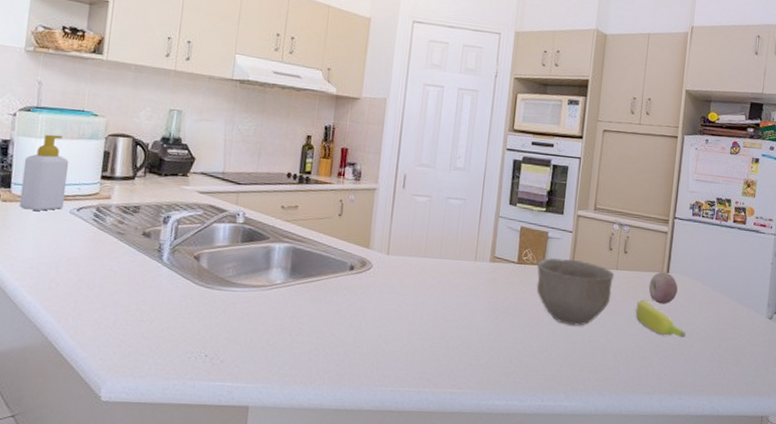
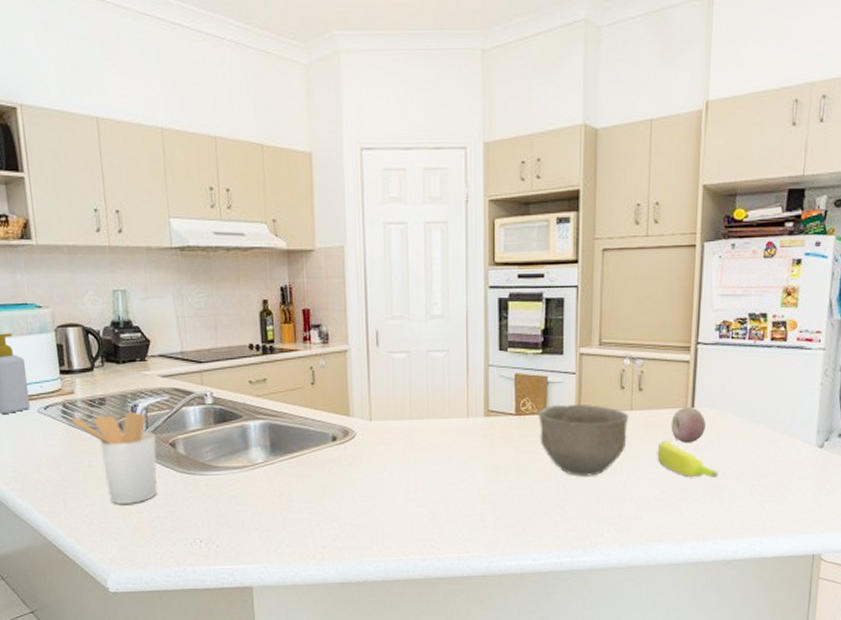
utensil holder: none [102,221,183,312] -> present [72,412,157,504]

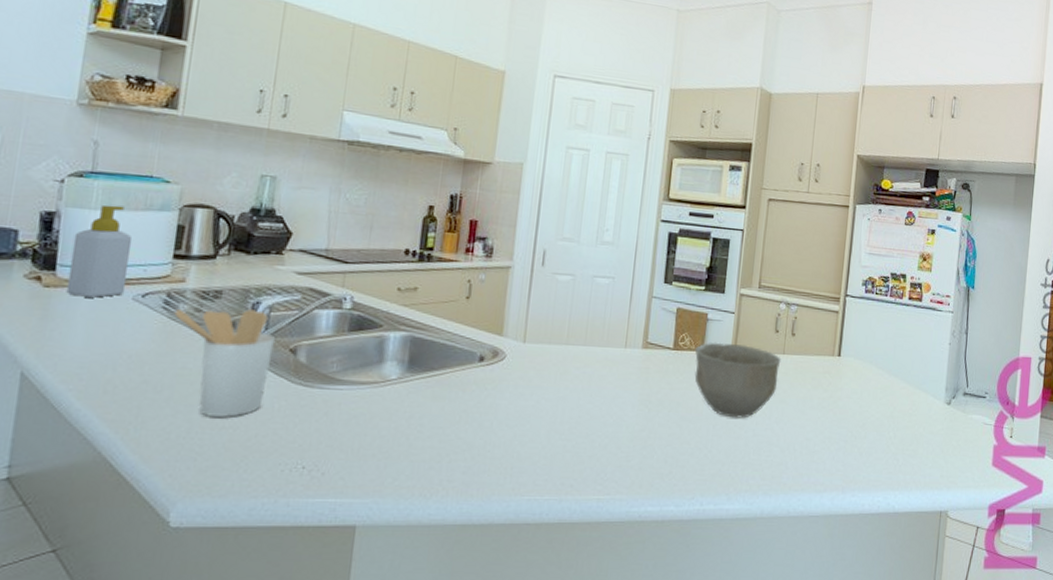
banana: present [657,441,718,477] -> none [804,387,859,427]
fruit: present [670,406,706,443] -> none [818,355,850,391]

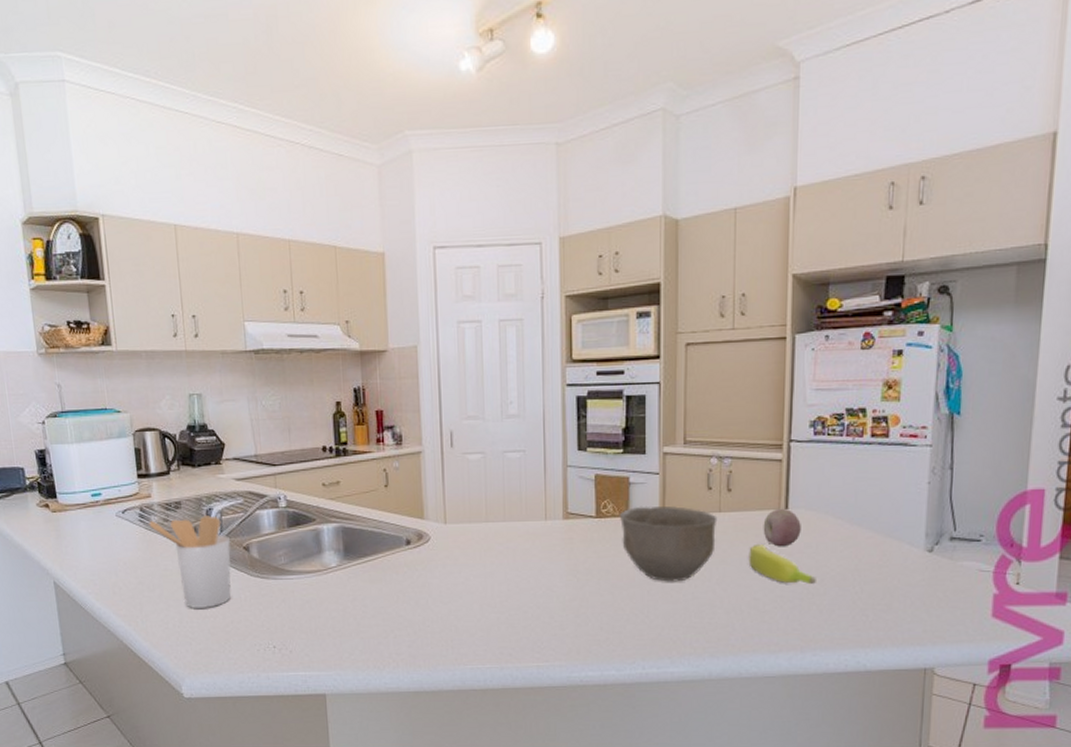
soap bottle: present [66,204,133,298] -> none [63,438,109,518]
banana: none [804,387,859,427] -> present [748,545,816,584]
fruit: none [818,355,850,391] -> present [763,508,801,547]

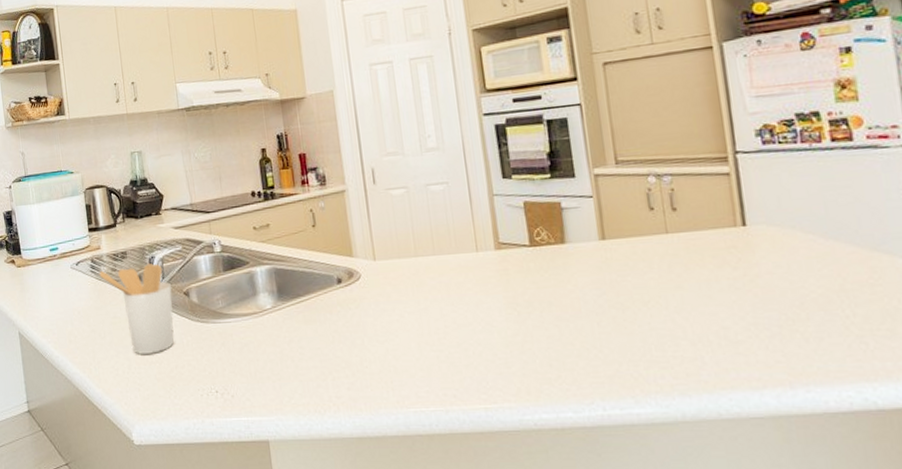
bowl: present [619,506,718,582] -> none [554,230,668,312]
banana: present [748,545,816,584] -> none [707,266,795,309]
fruit: present [763,508,801,547] -> none [719,225,766,269]

